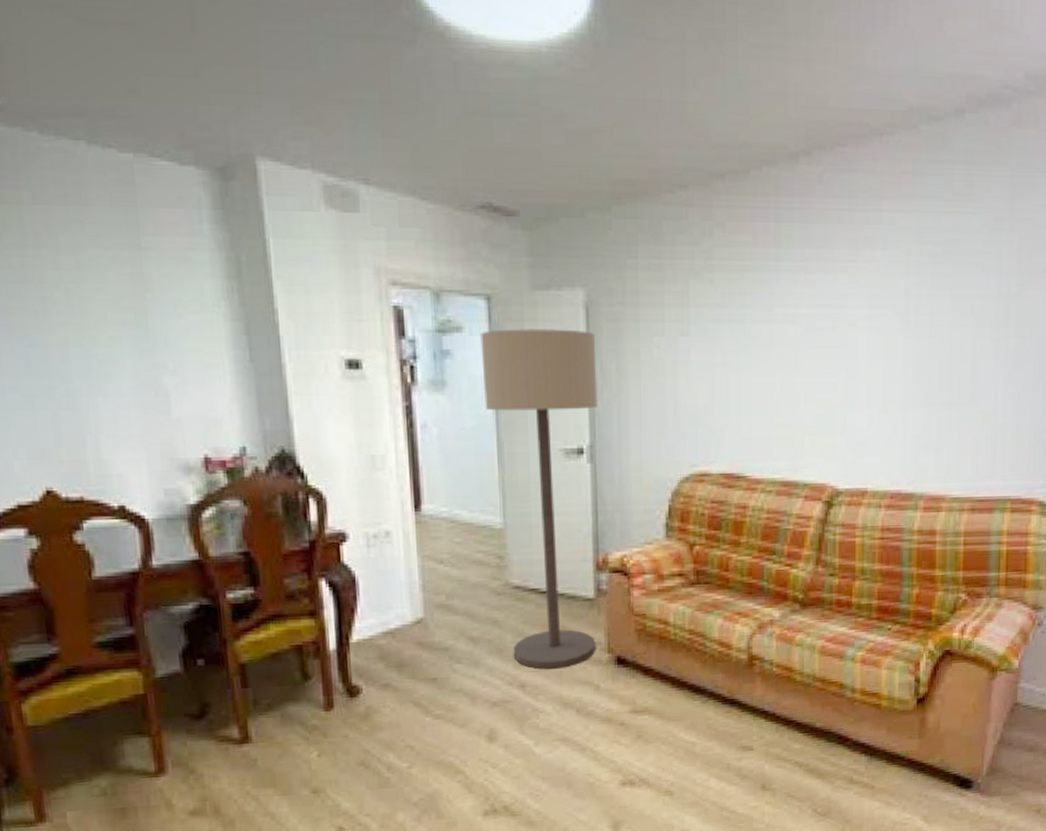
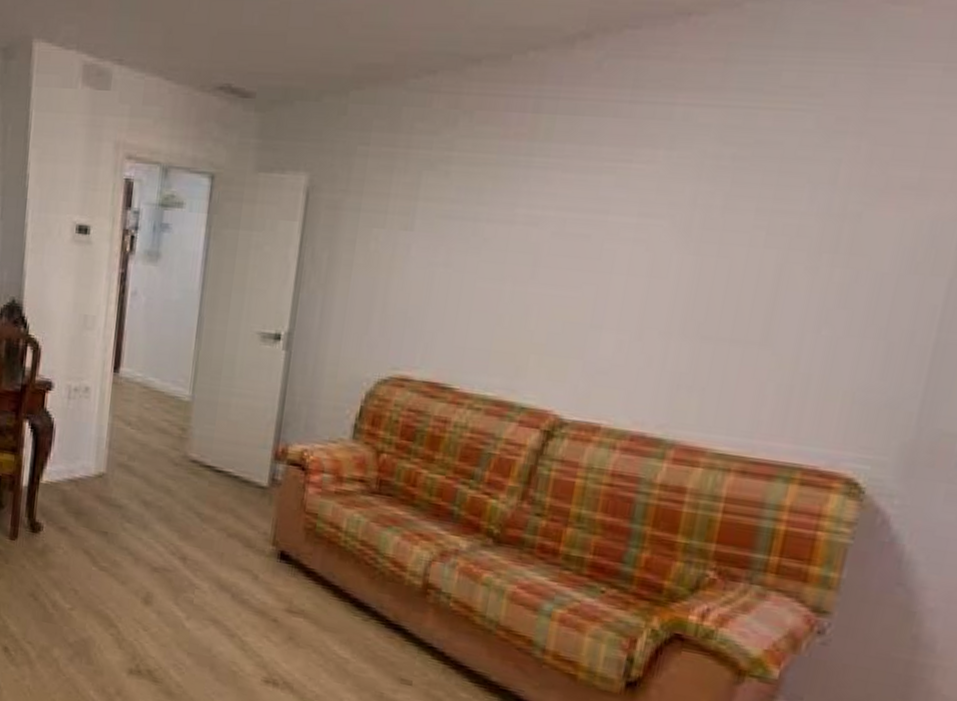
floor lamp: present [480,329,598,669] -> none [180,208,311,550]

